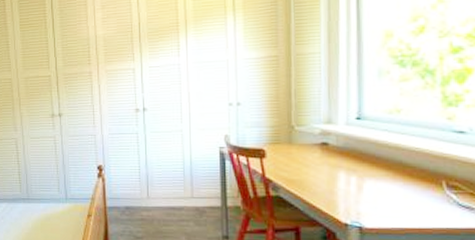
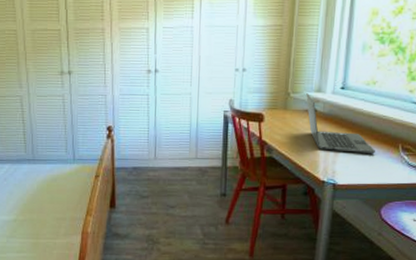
laptop: none [314,126,410,193] -> present [306,93,375,154]

